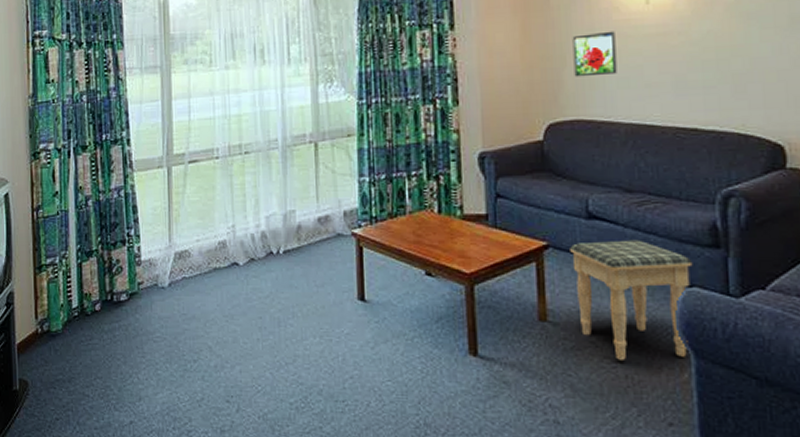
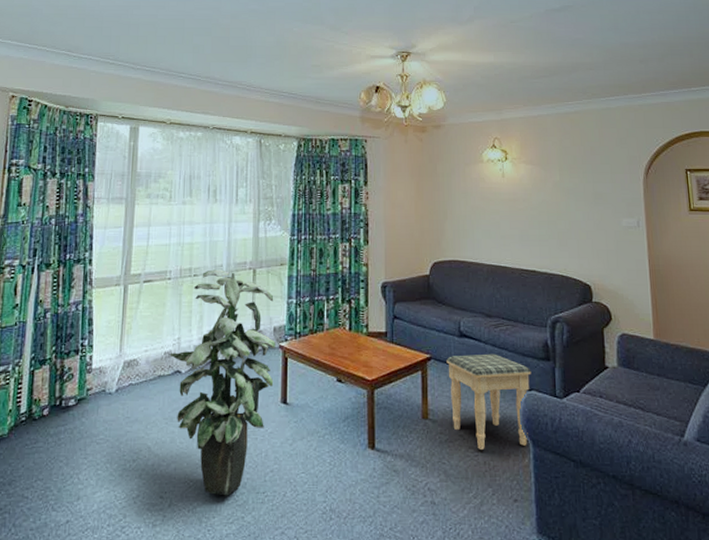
indoor plant: none [224,144,348,403] -> present [169,269,276,496]
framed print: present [572,31,617,77] -> none [452,195,482,228]

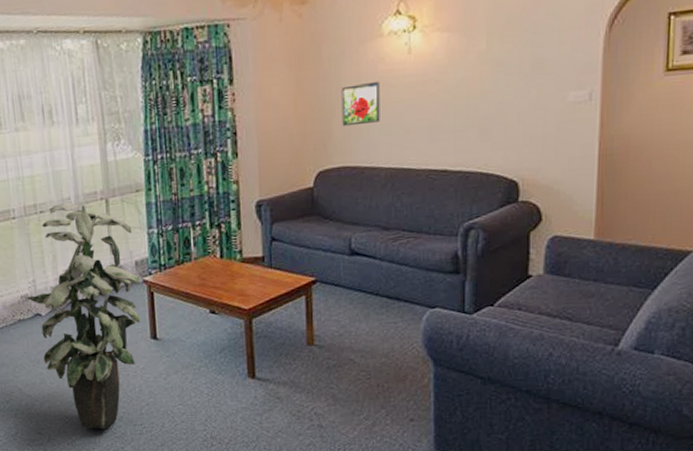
footstool: present [446,354,532,449] -> none [334,271,436,372]
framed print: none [452,195,482,228] -> present [341,81,380,127]

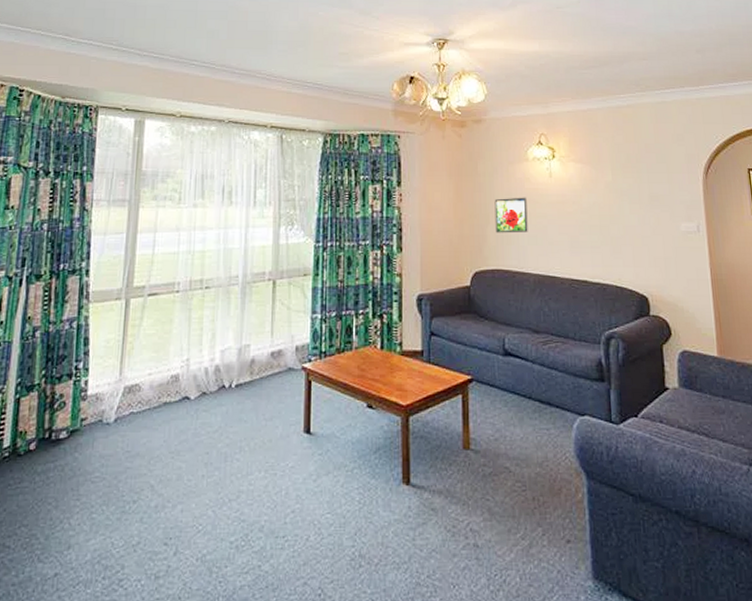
indoor plant: present [26,203,141,430] -> none [177,281,298,542]

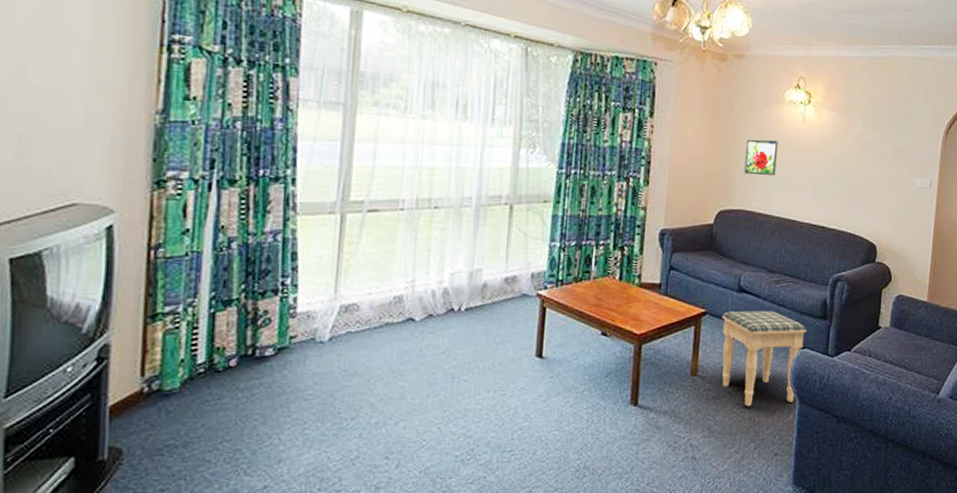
footstool: none [490,374,585,483] -> present [722,310,807,406]

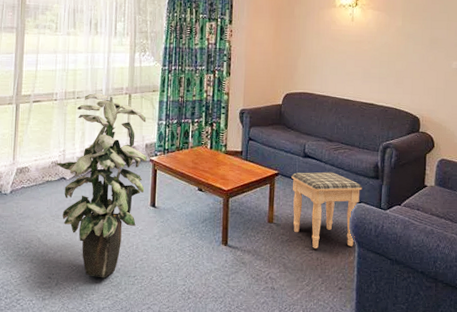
indoor plant: none [400,202,534,456] -> present [56,93,147,278]
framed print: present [744,139,778,176] -> none [305,36,332,65]

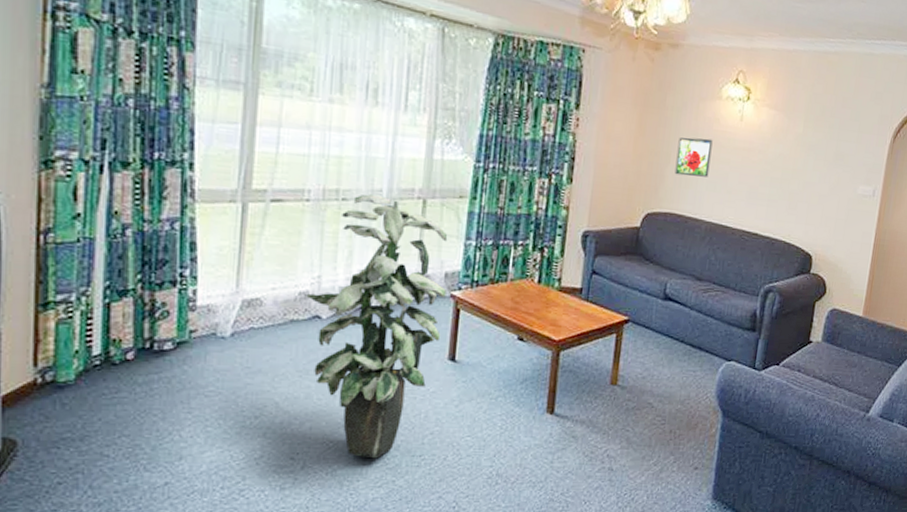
footstool: present [291,172,362,248] -> none [643,319,735,418]
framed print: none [305,36,332,65] -> present [675,137,713,177]

